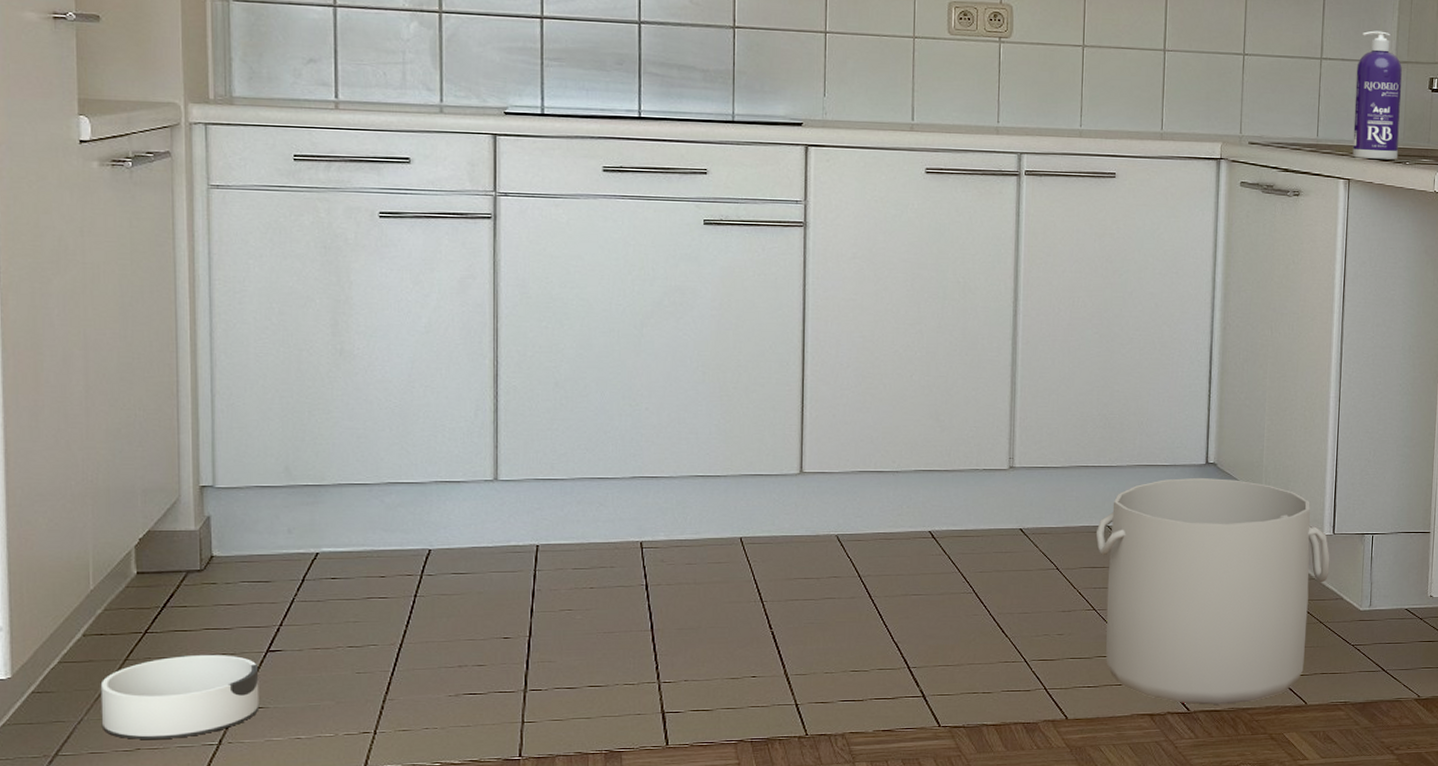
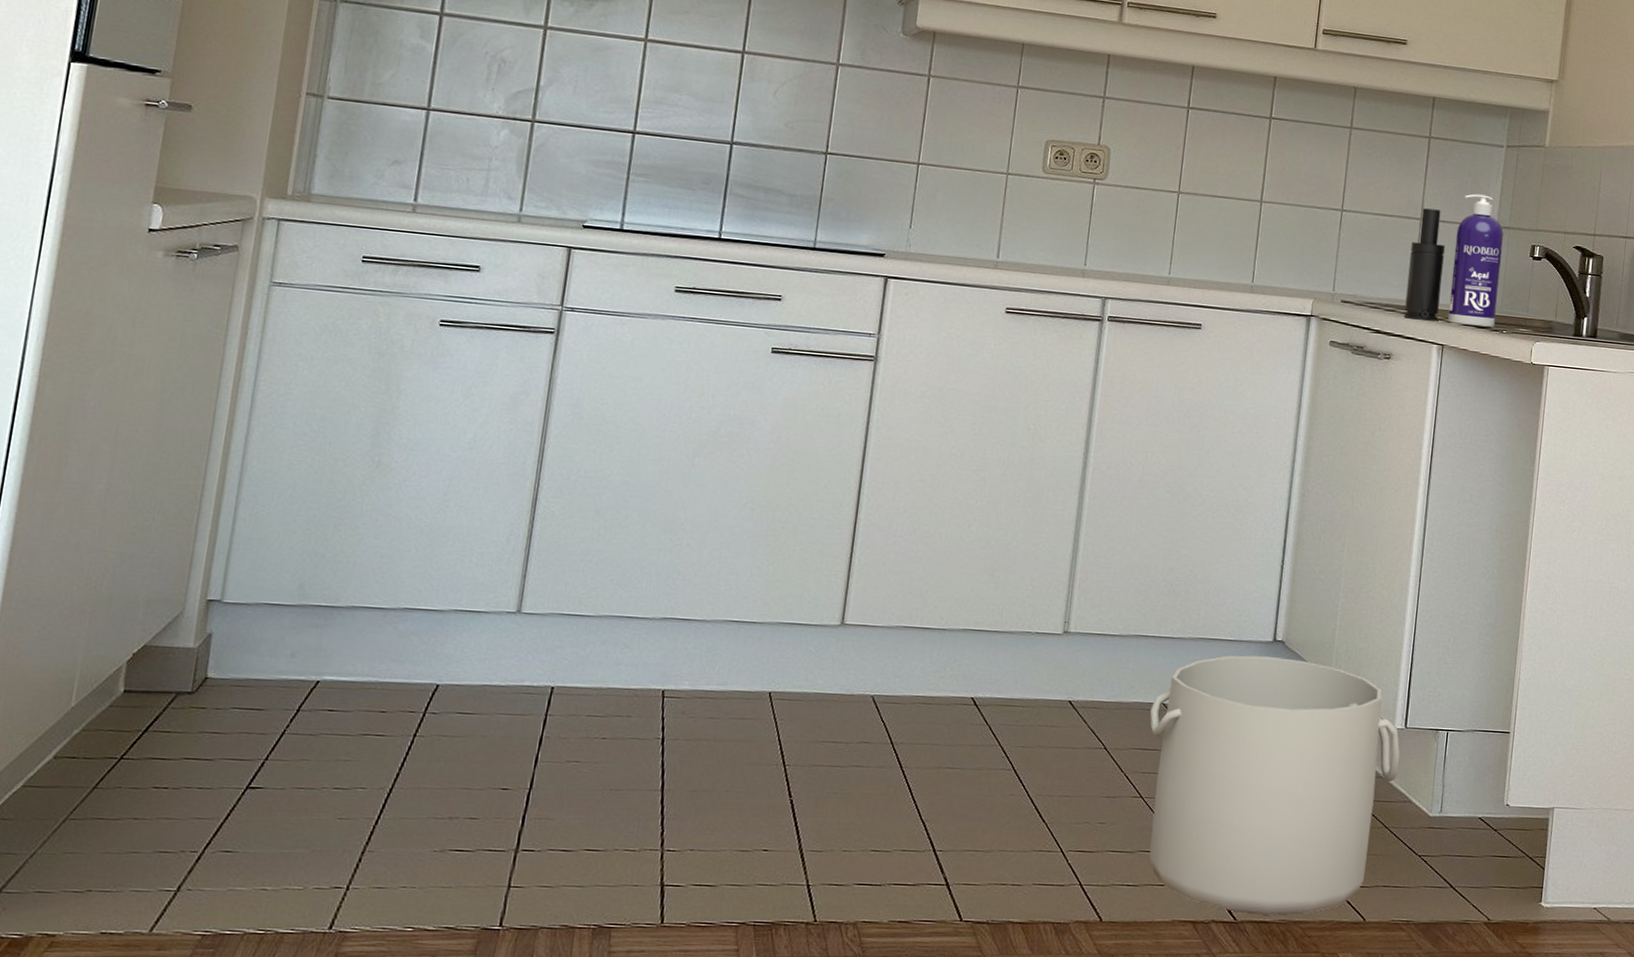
pet bowl: present [100,655,260,740] -> none [54,787,235,882]
soap dispenser: none [1310,48,1346,157] -> present [1404,208,1445,322]

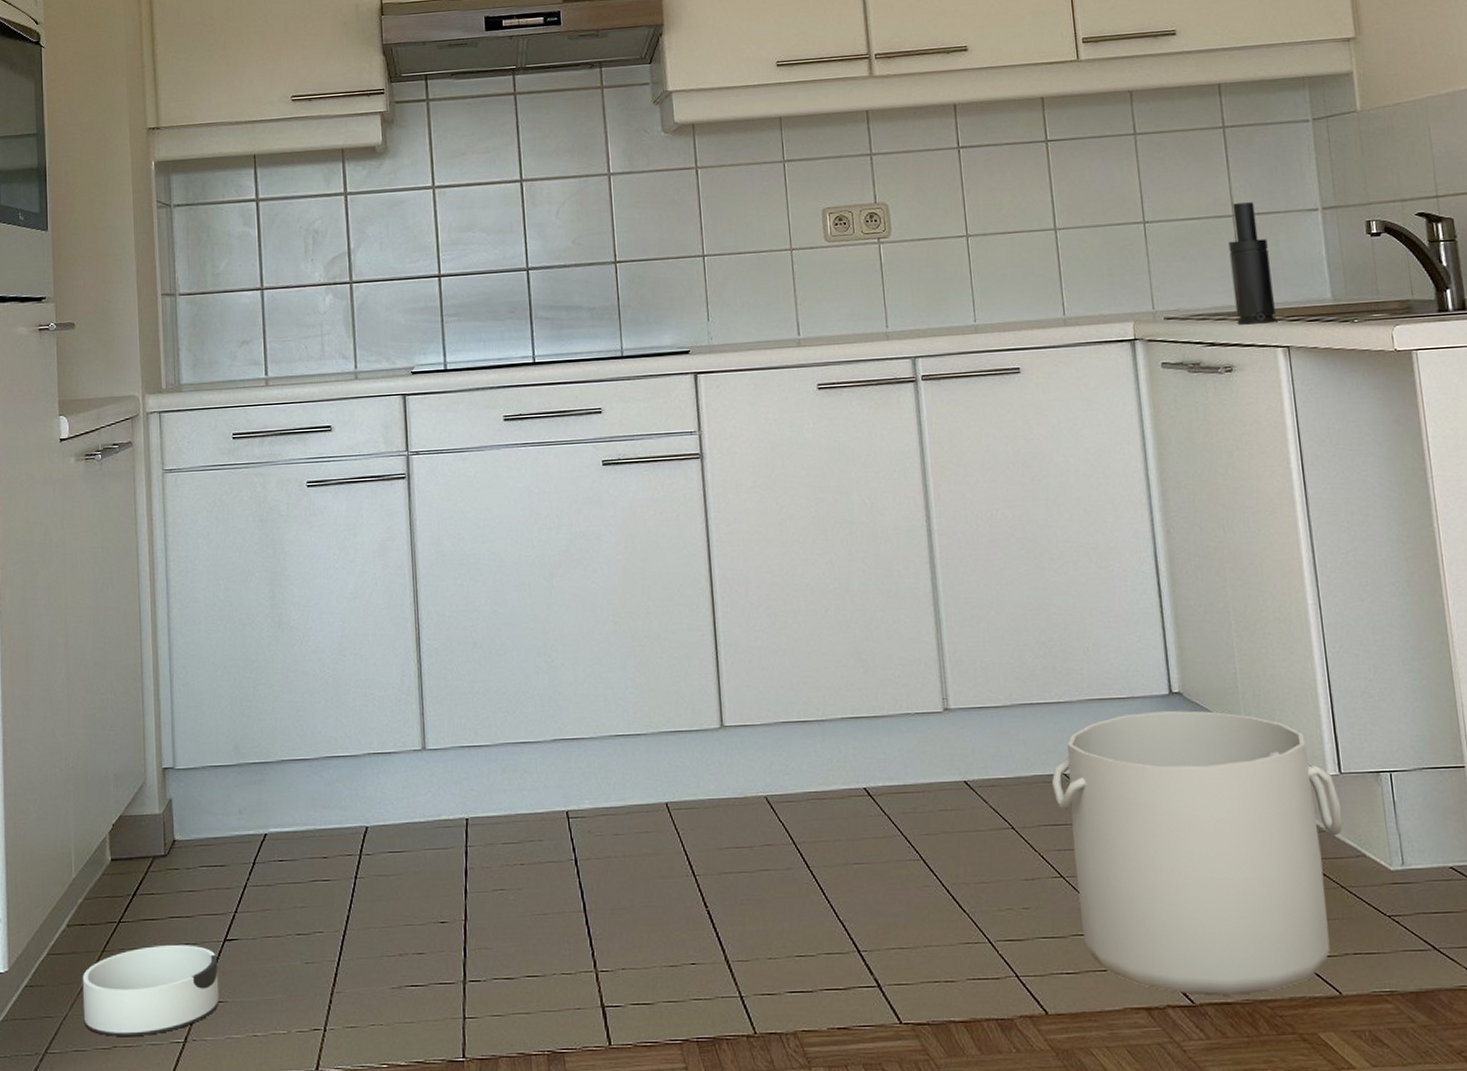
pet bowl: none [54,787,235,882] -> present [82,945,220,1037]
spray bottle: present [1447,194,1504,327] -> none [1276,176,1344,322]

